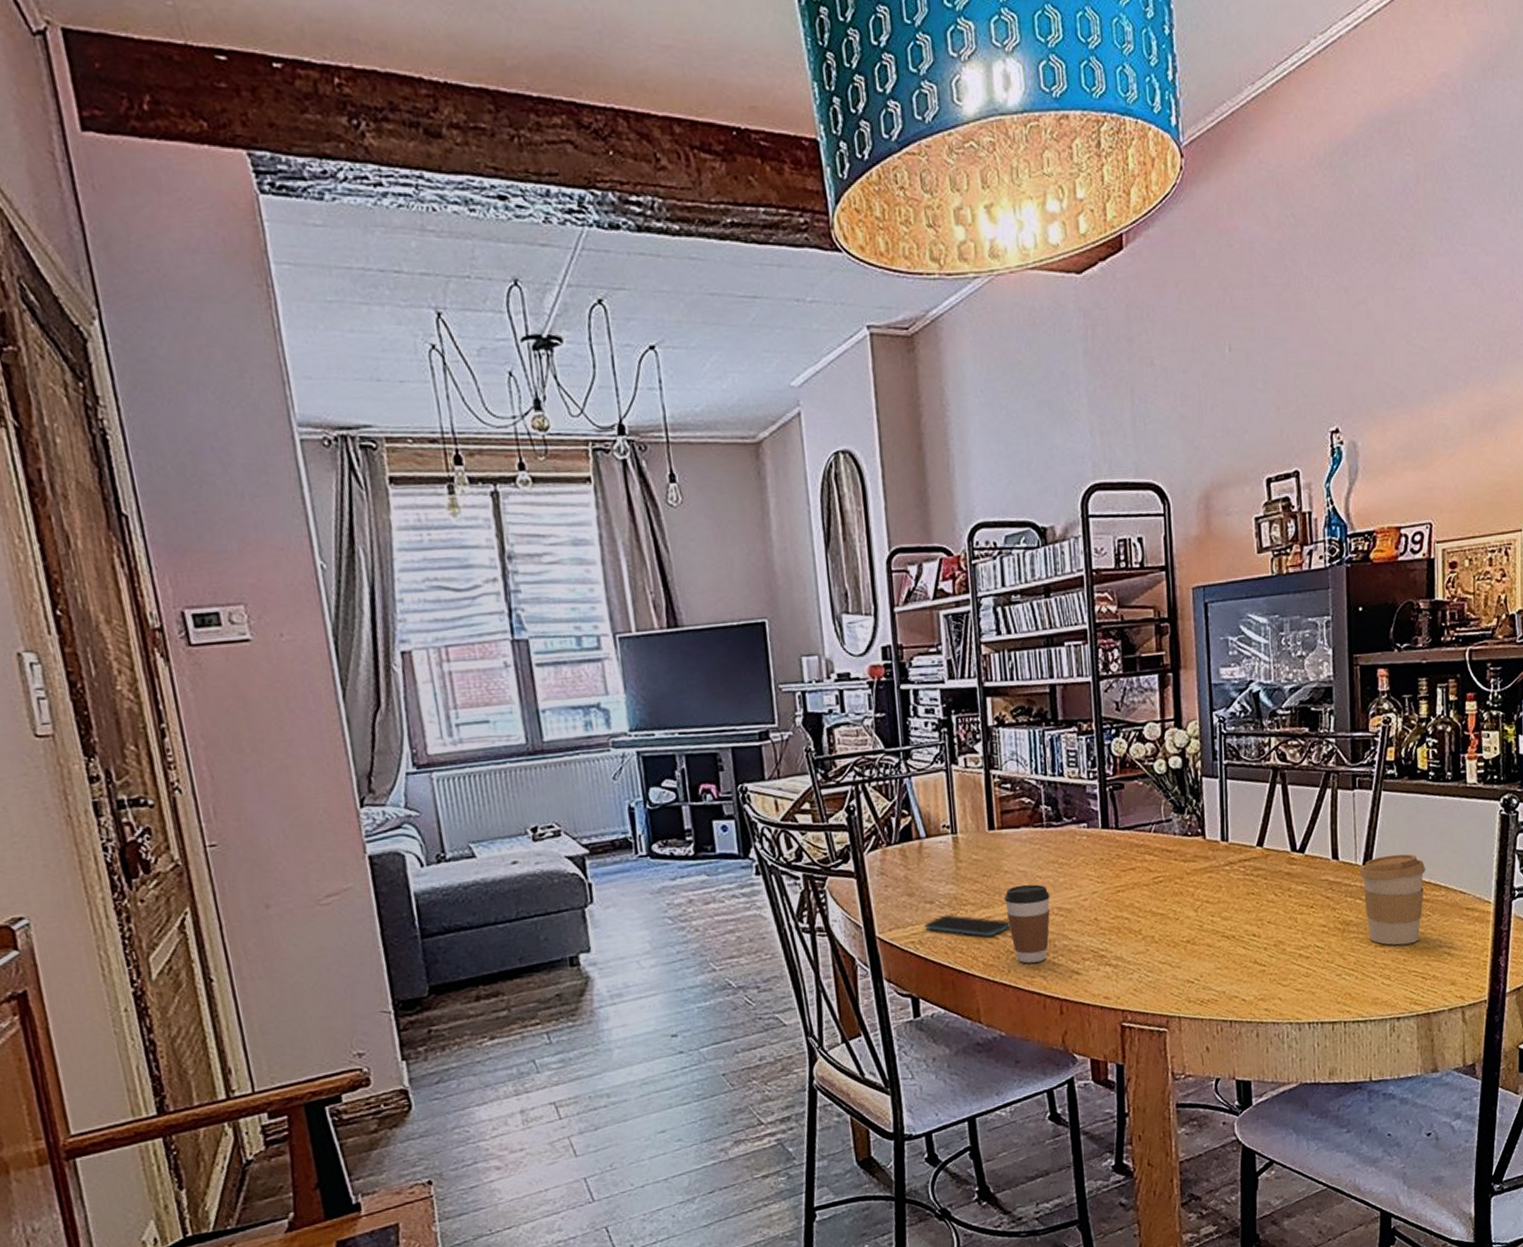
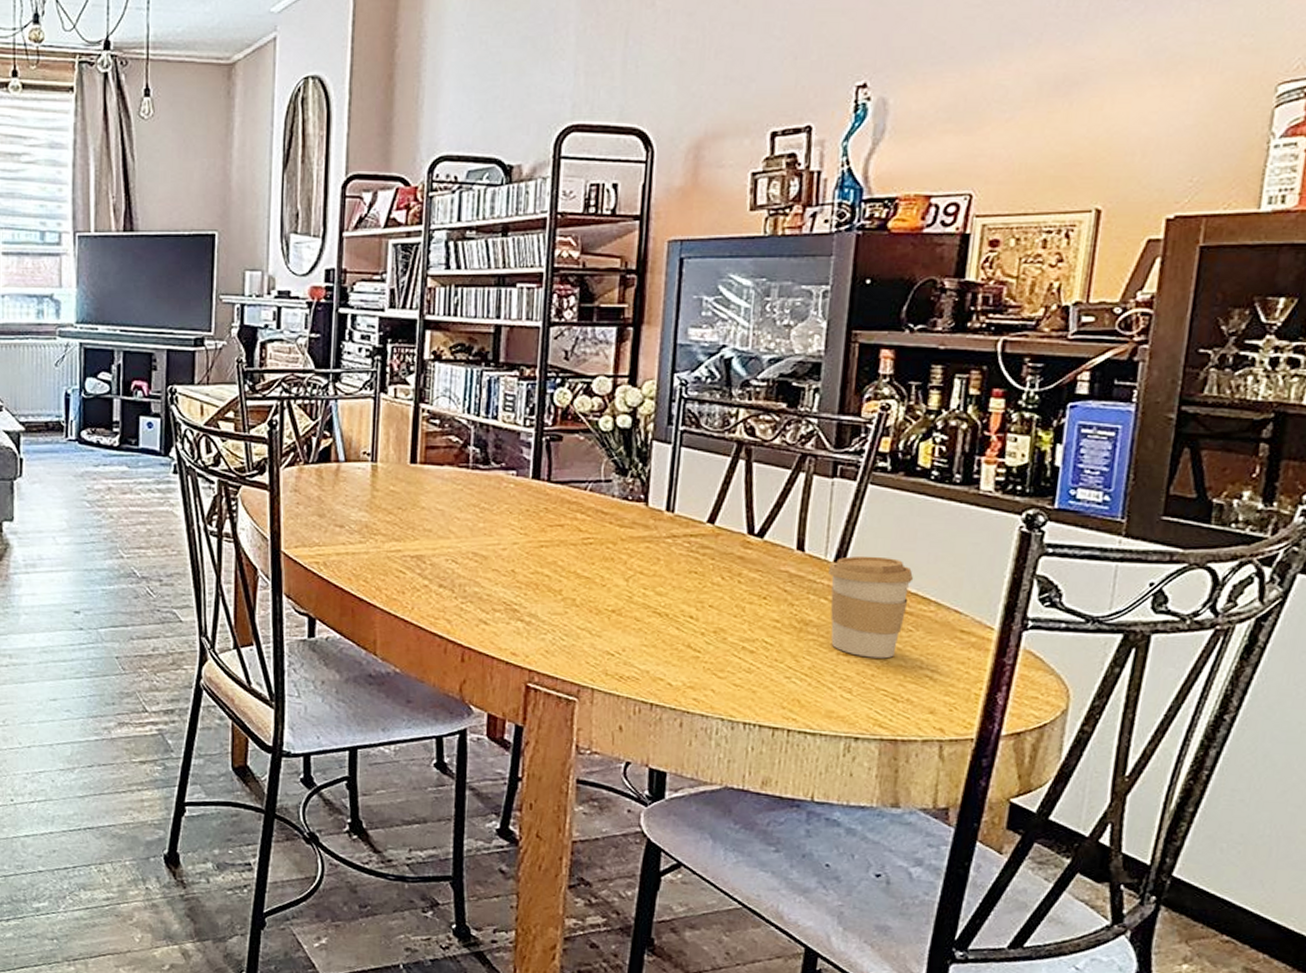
smartphone: present [925,914,1011,937] -> none [331,541,421,571]
coffee cup: present [1004,884,1050,964] -> none [417,523,466,605]

